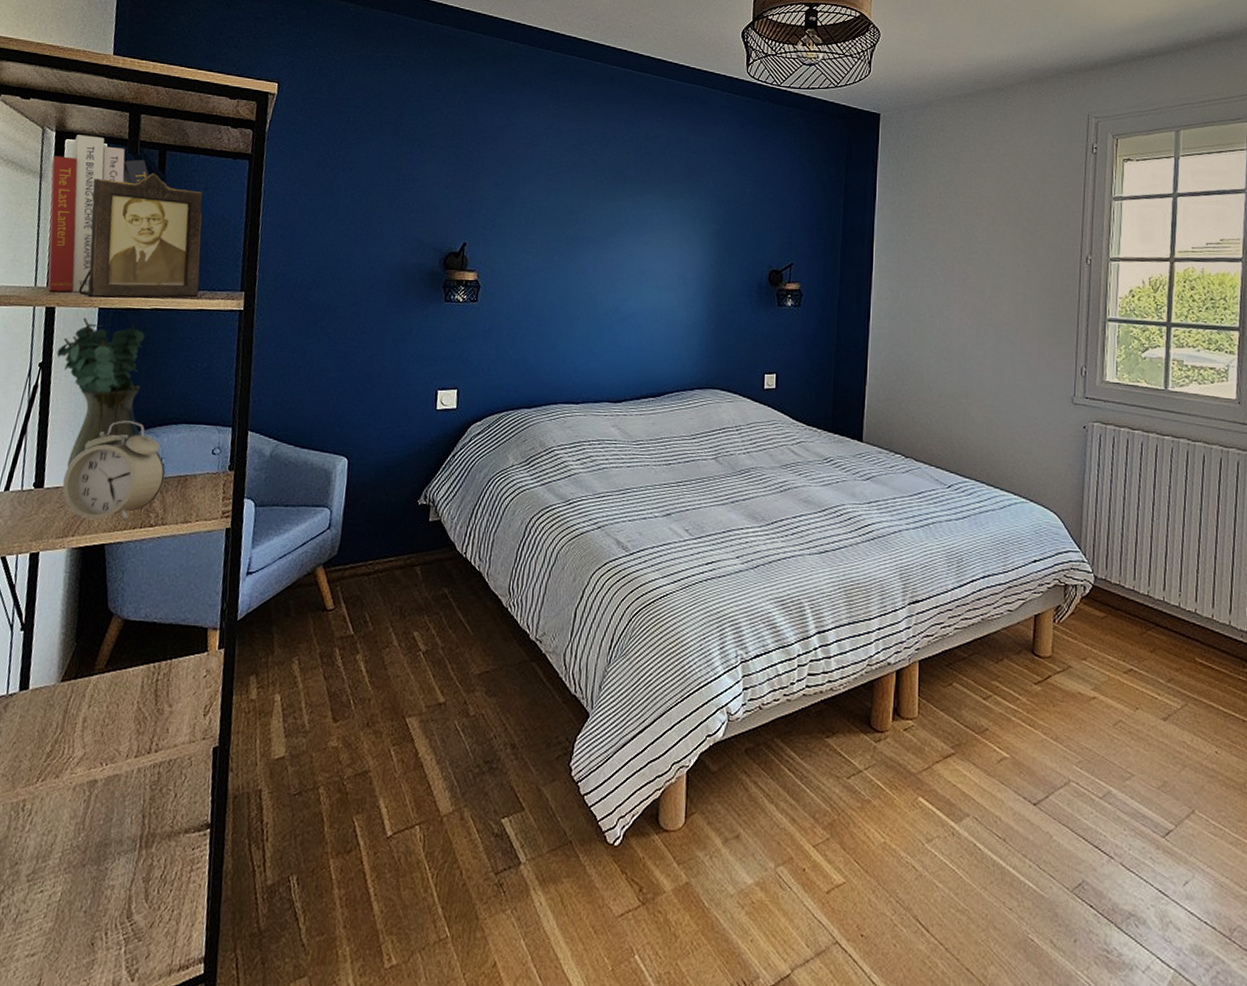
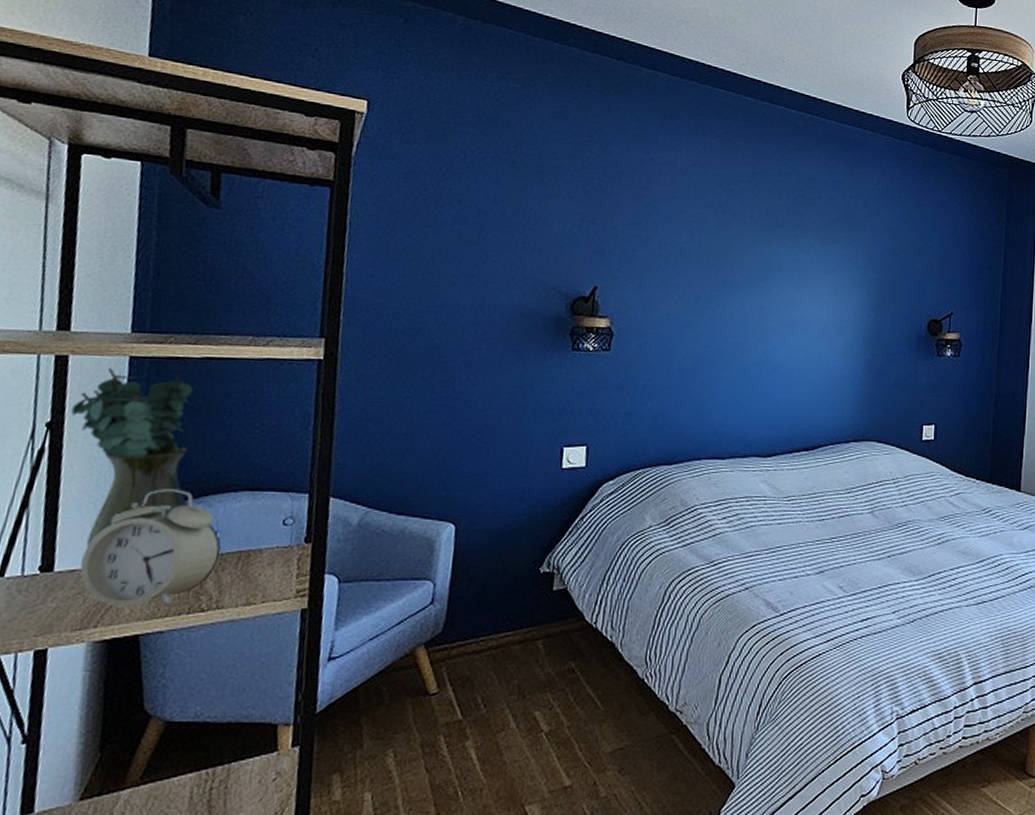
books: present [47,135,149,294] -> none [57,149,198,339]
photo frame: present [78,173,203,298] -> none [101,198,270,345]

